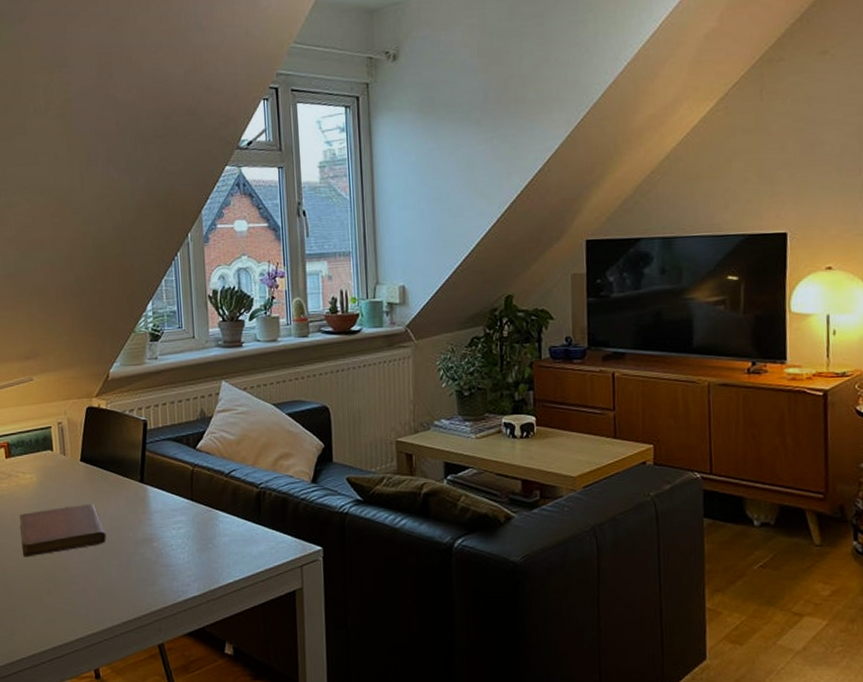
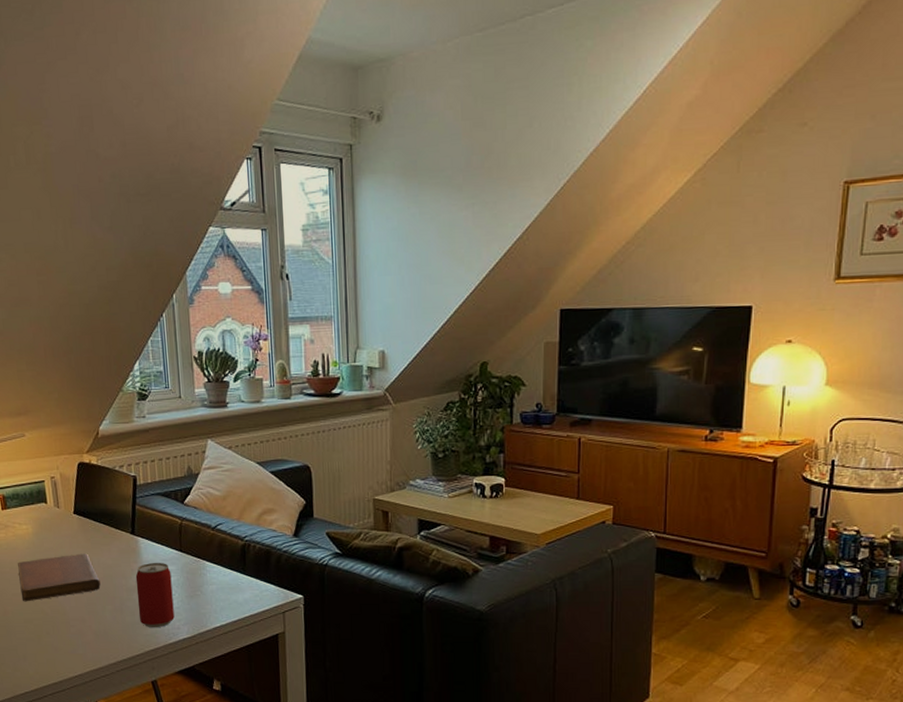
beer can: none [143,512,184,585] -> present [135,562,175,628]

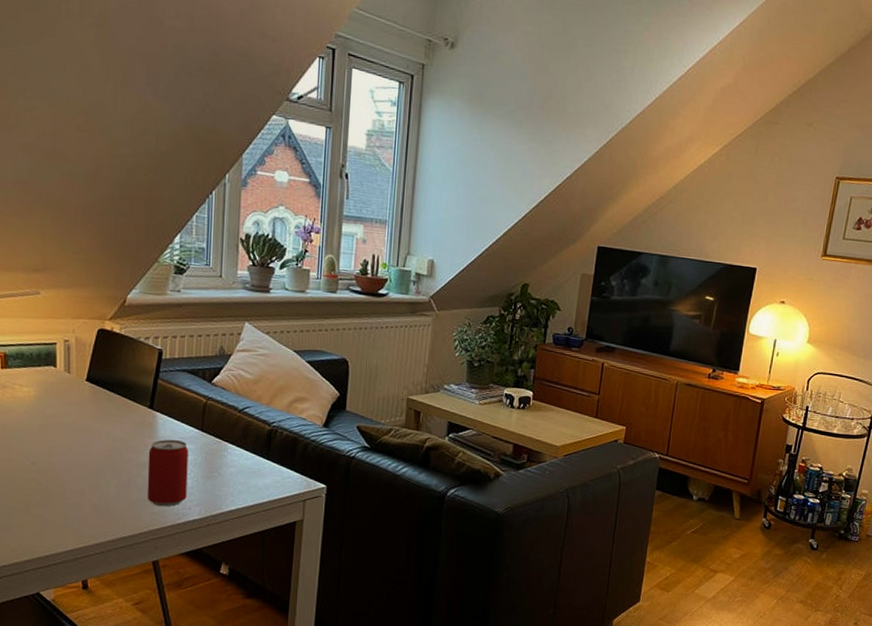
notebook: present [18,553,101,602] -> none [12,422,107,469]

